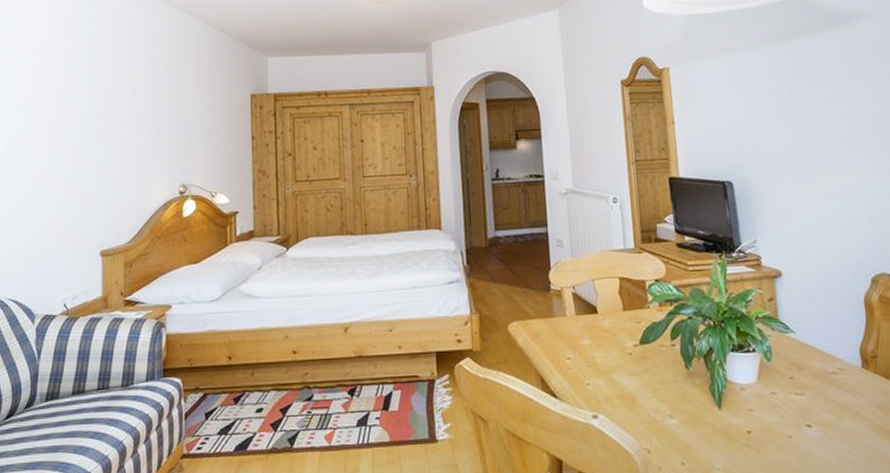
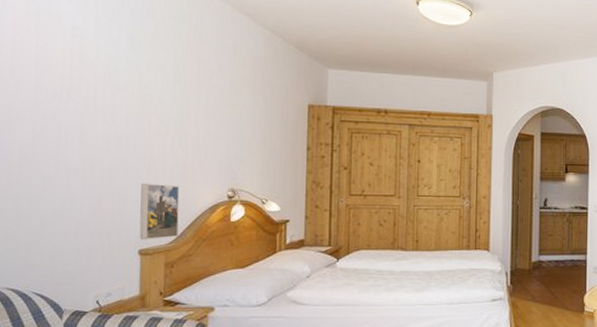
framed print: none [100,185,135,242] -> present [139,183,180,240]

